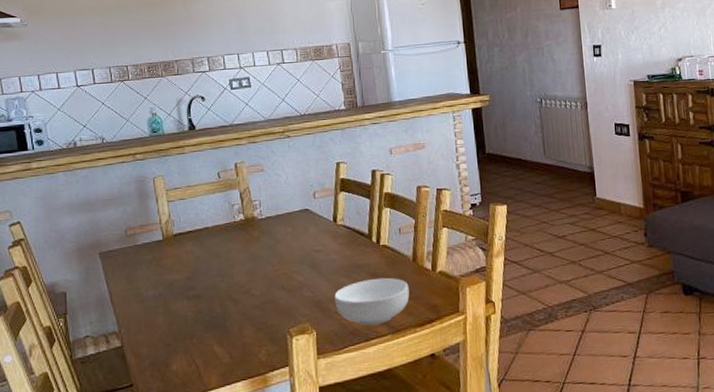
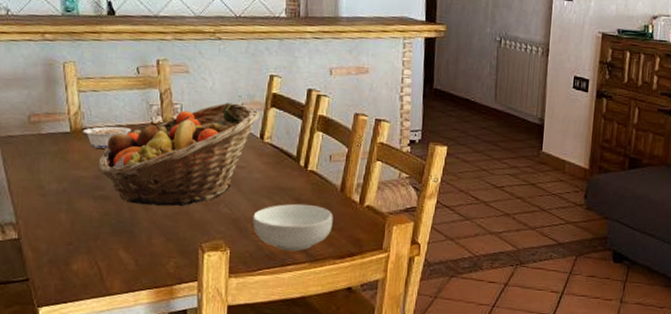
legume: none [171,228,217,251] -> present [80,124,132,149]
fruit basket: none [189,192,332,299] -> present [98,103,261,207]

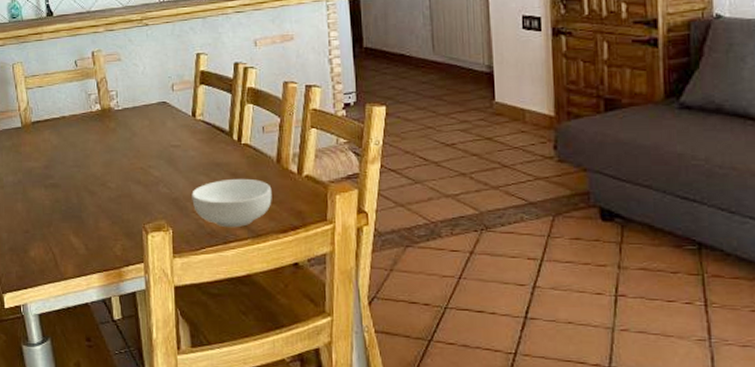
legume: present [80,124,132,149] -> none [29,117,74,139]
fruit basket: present [98,103,261,207] -> none [47,84,191,191]

